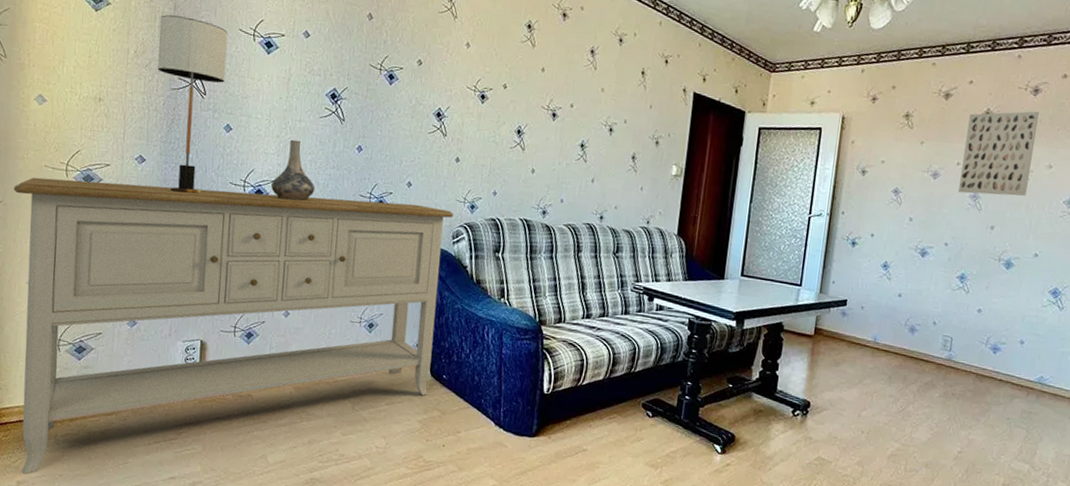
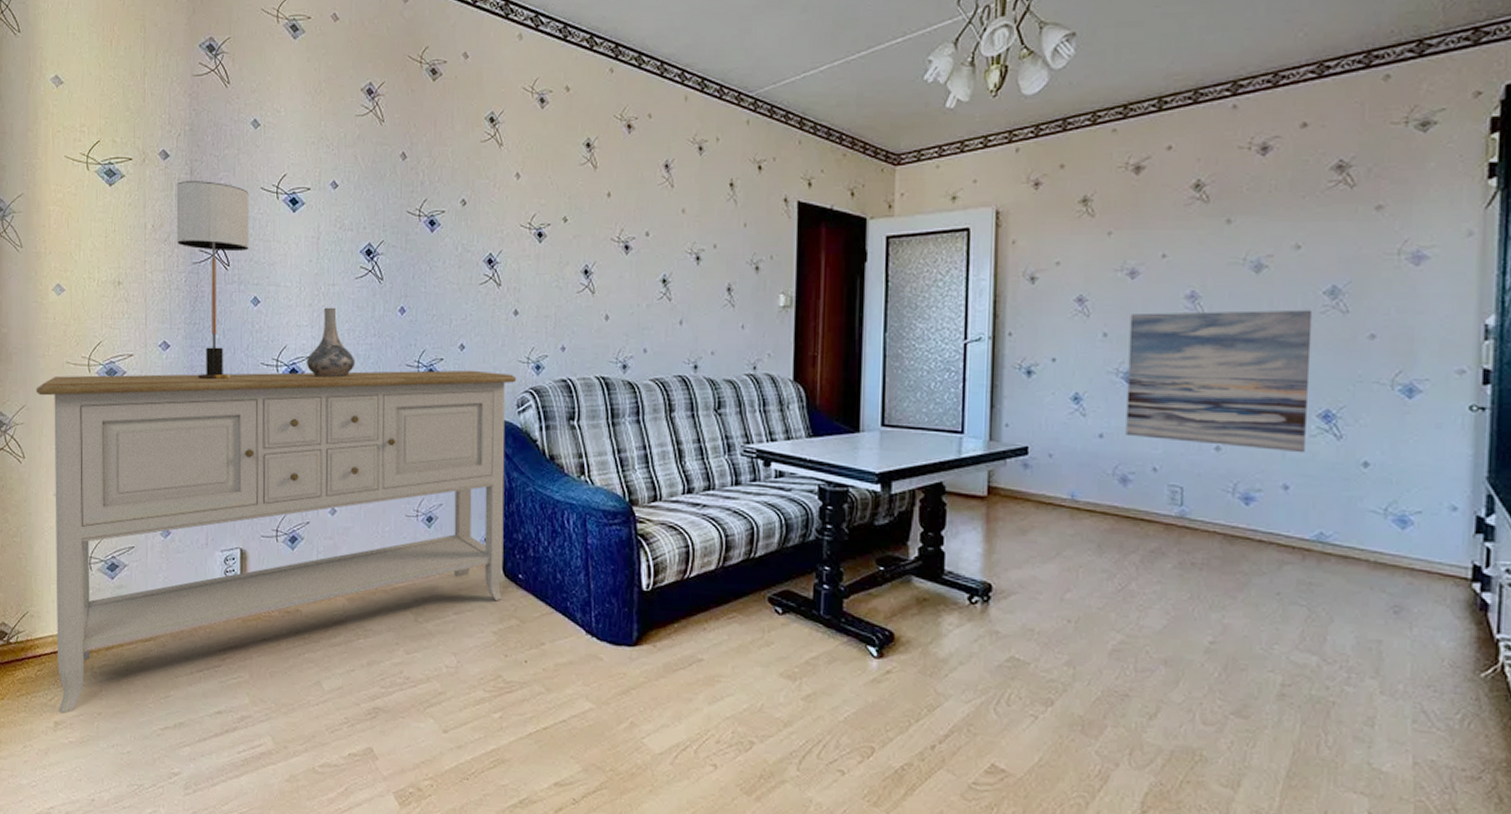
wall art: none [917,205,1055,318] -> present [1125,309,1313,453]
wall art: present [958,111,1040,196] -> none [1169,175,1274,294]

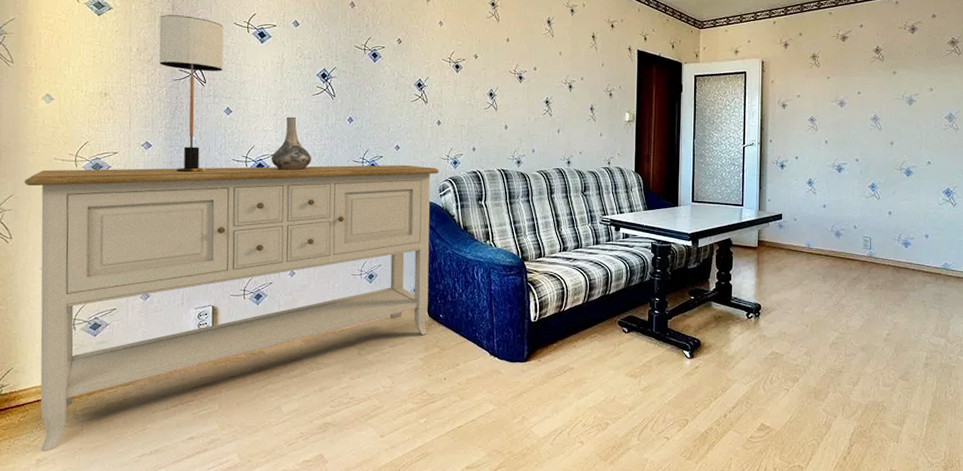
wall art: present [1125,309,1313,453] -> none [838,127,940,215]

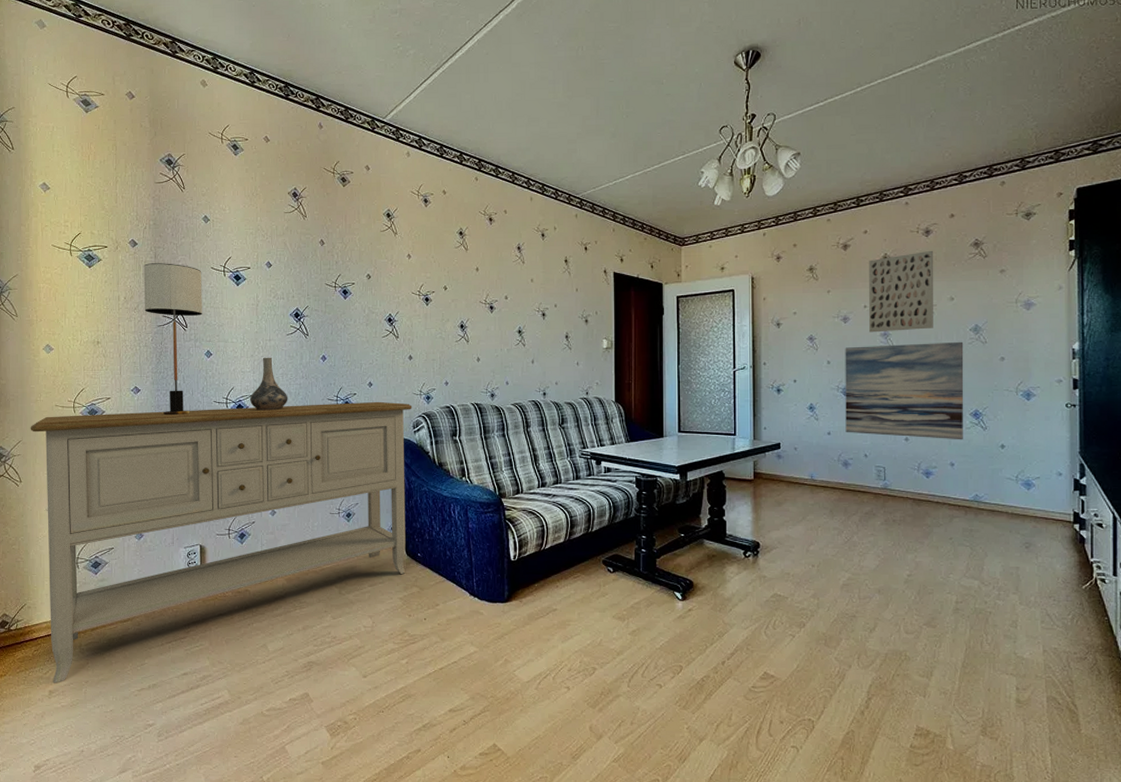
wall art: none [838,127,940,215] -> present [845,341,964,440]
wall art: none [862,45,918,117] -> present [869,250,934,333]

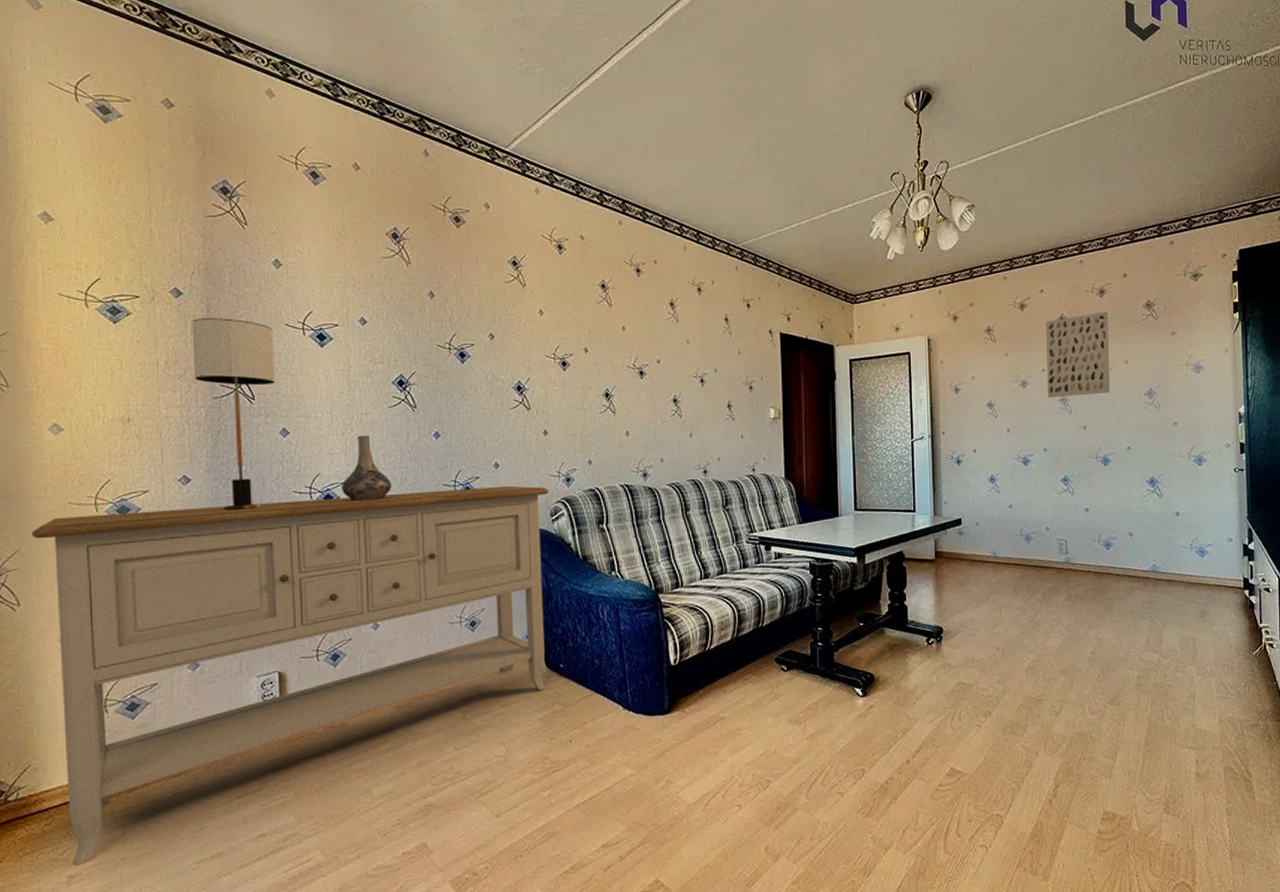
wall art: present [845,341,964,440] -> none [1024,406,1141,509]

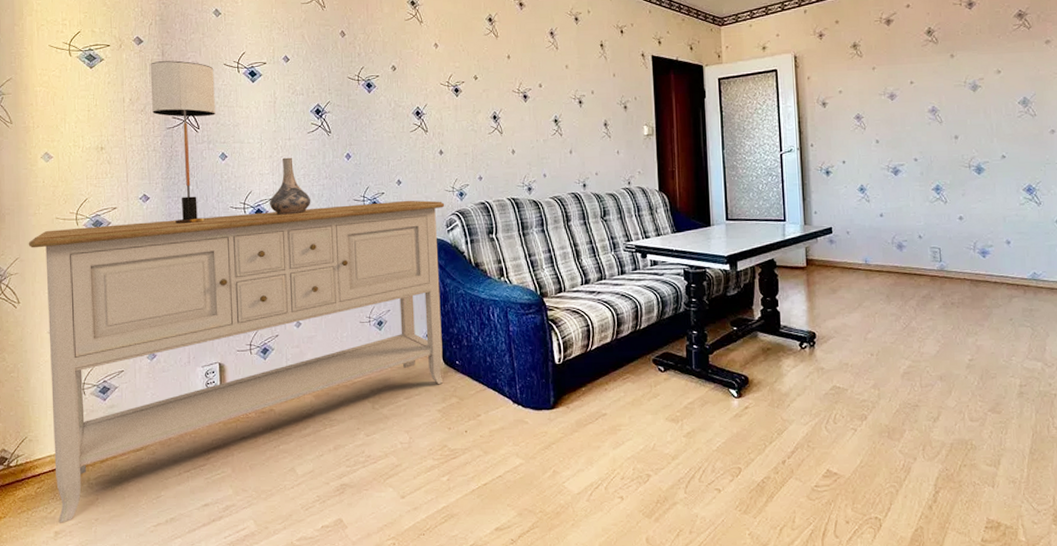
wall art: present [1046,311,1110,398] -> none [913,22,982,109]

